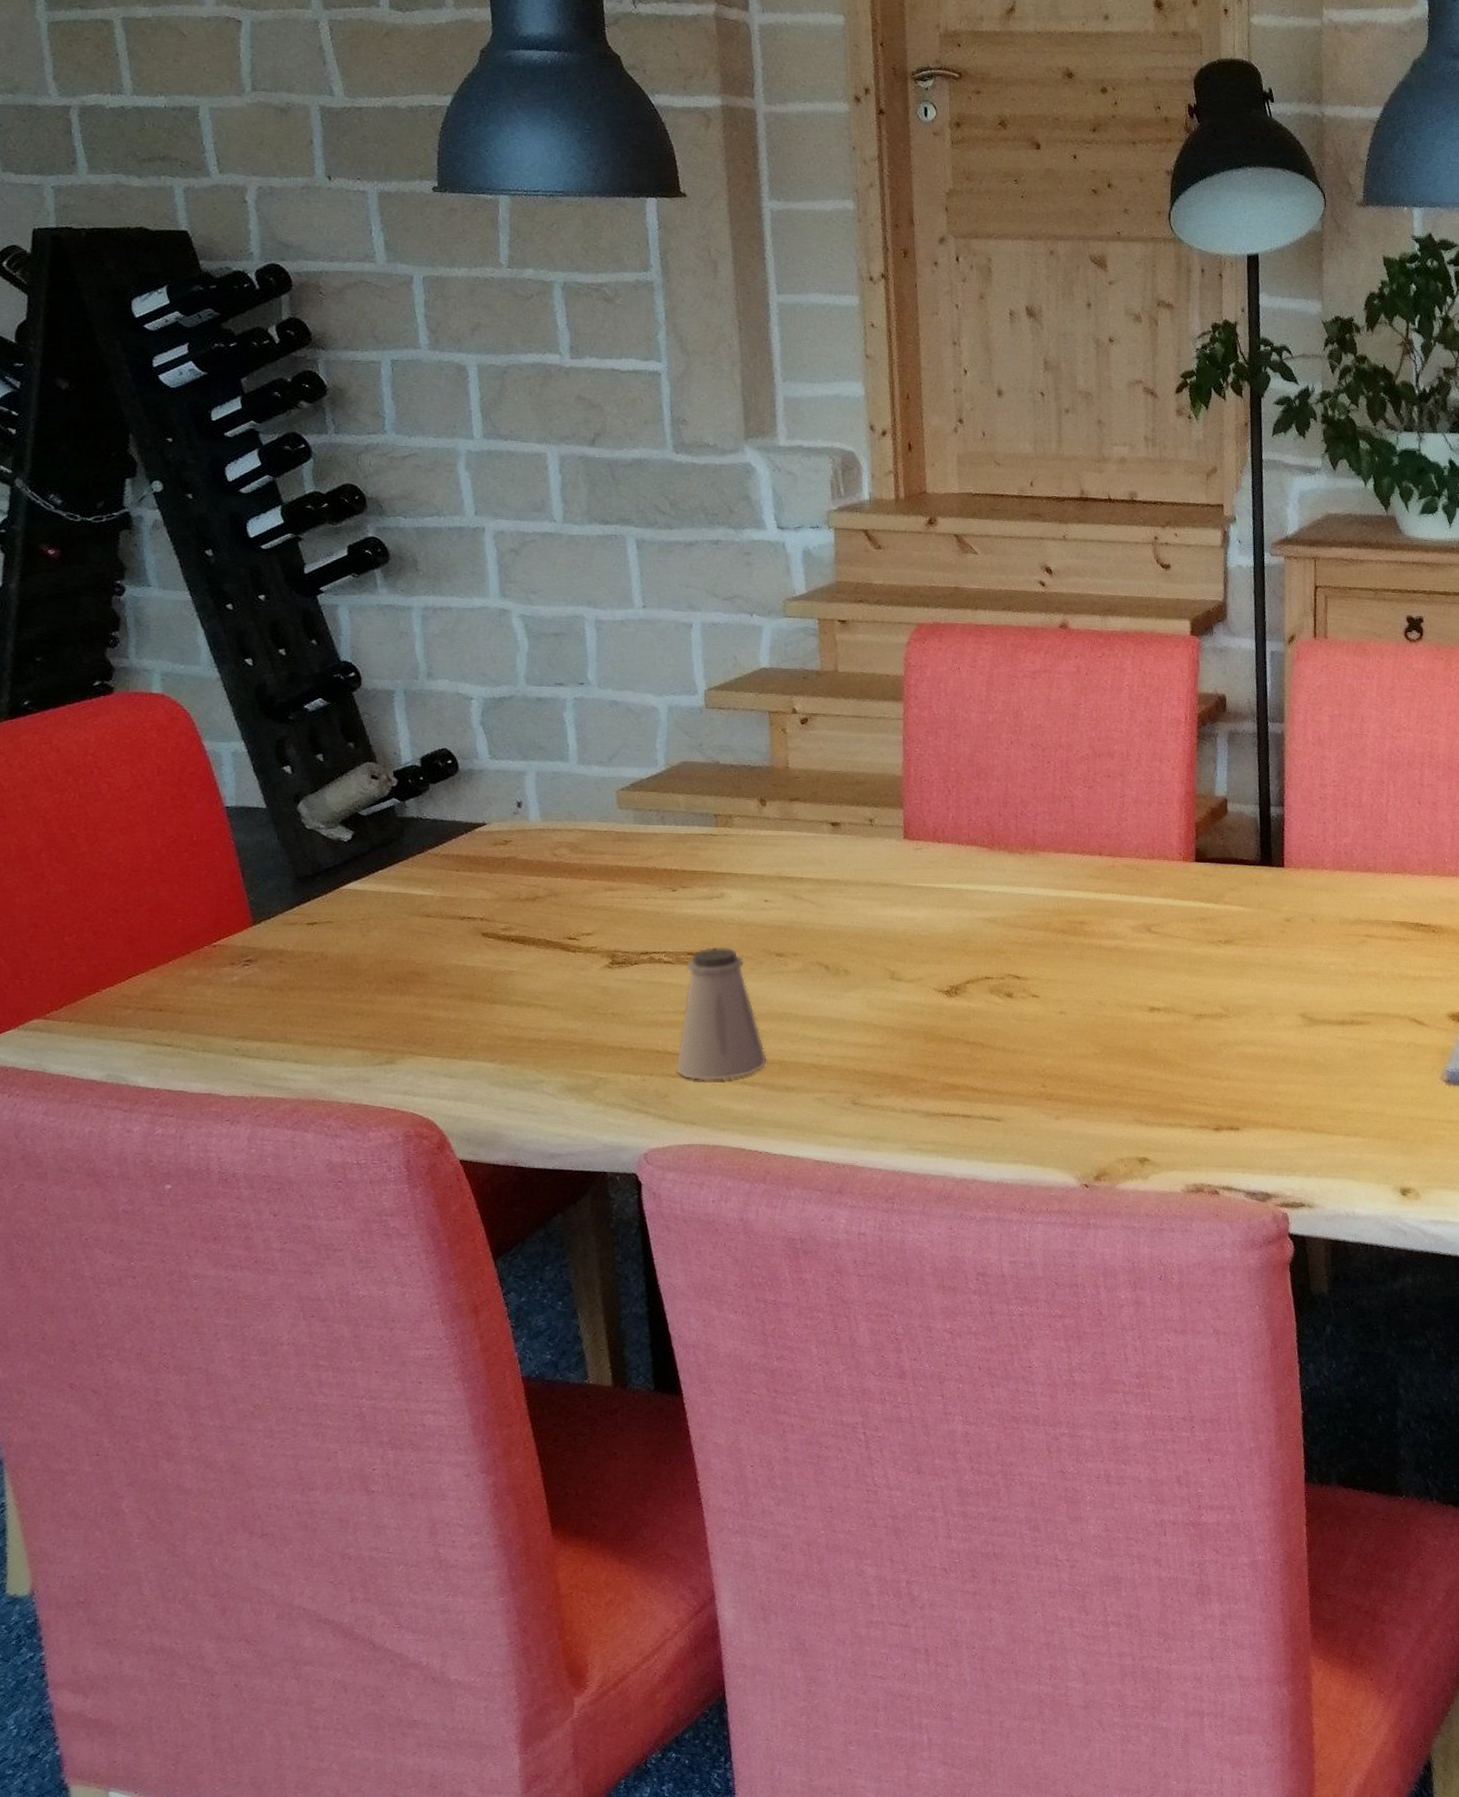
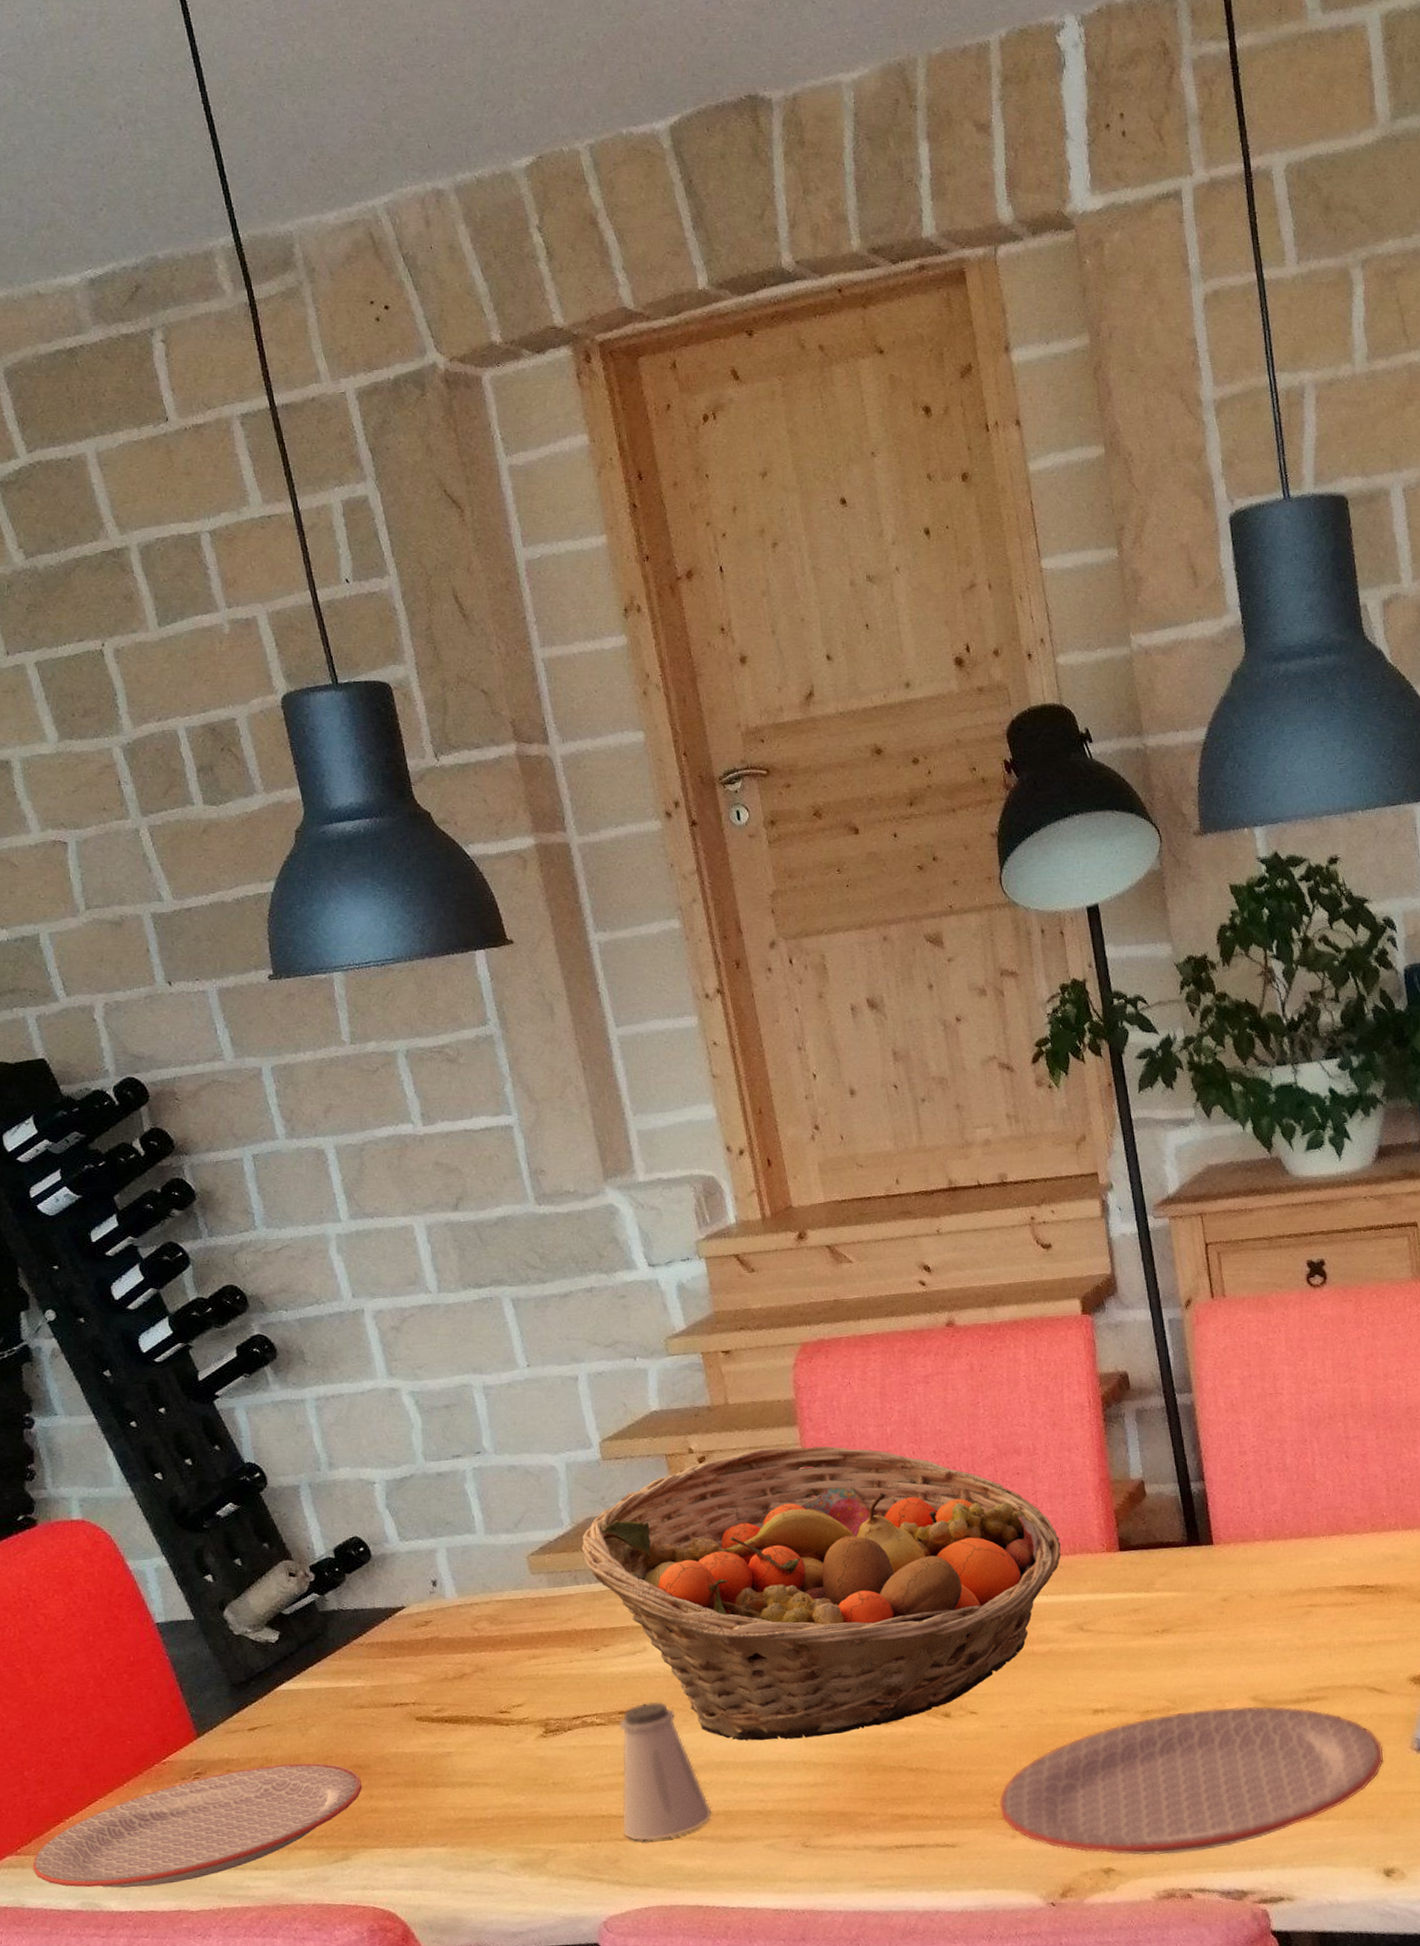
plate: none [60,961,418,1066] -> present [32,1763,363,1889]
fruit basket: none [672,718,1141,1001] -> present [581,1446,1061,1741]
plate: none [1047,1020,1416,1152] -> present [999,1706,1385,1856]

